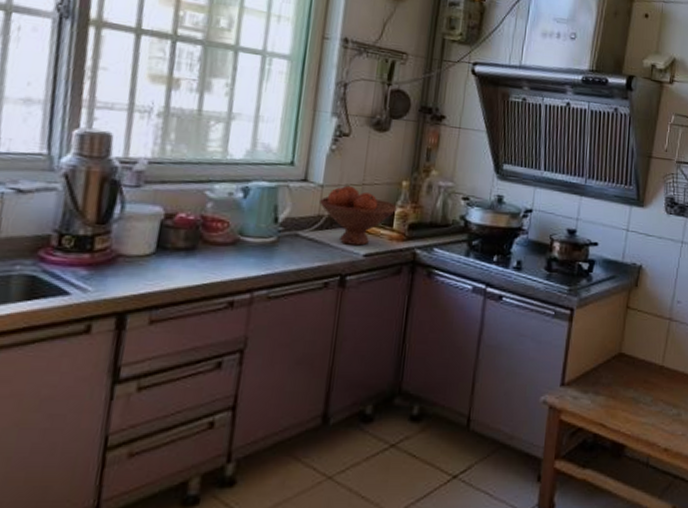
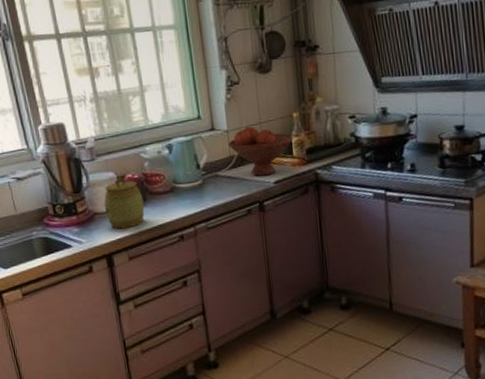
jar: none [134,214,194,281] -> present [104,176,145,229]

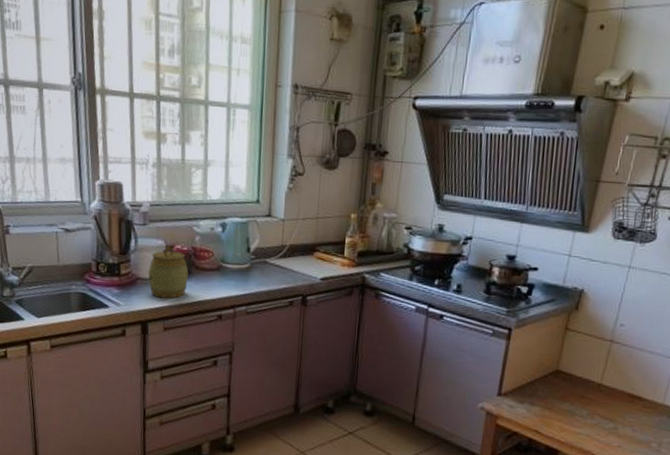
fruit bowl: present [228,126,293,176] -> none [282,219,347,271]

